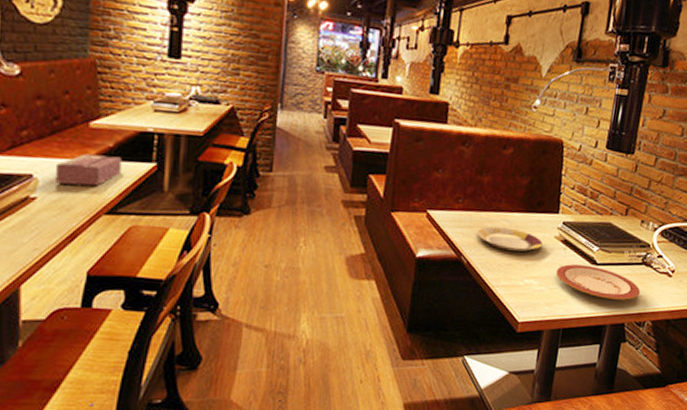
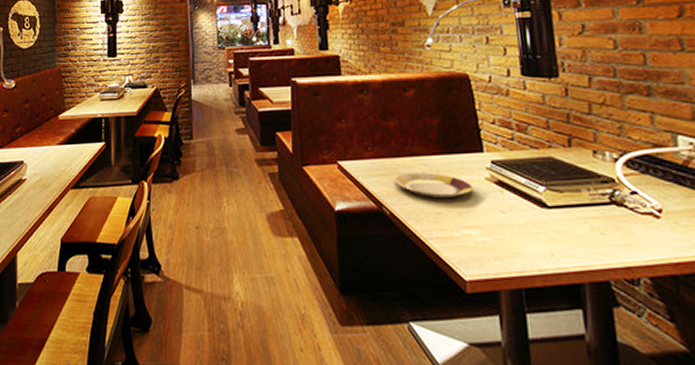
tissue box: present [55,154,122,186] -> none [37,140,81,166]
plate: present [555,264,641,300] -> none [497,209,621,250]

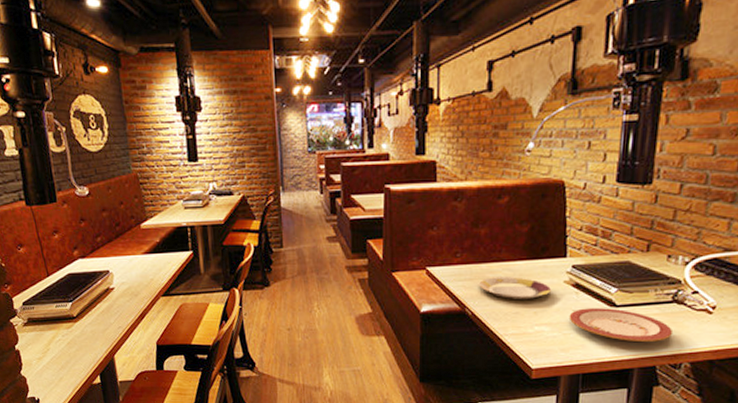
plate: none [497,209,621,250] -> present [569,308,674,341]

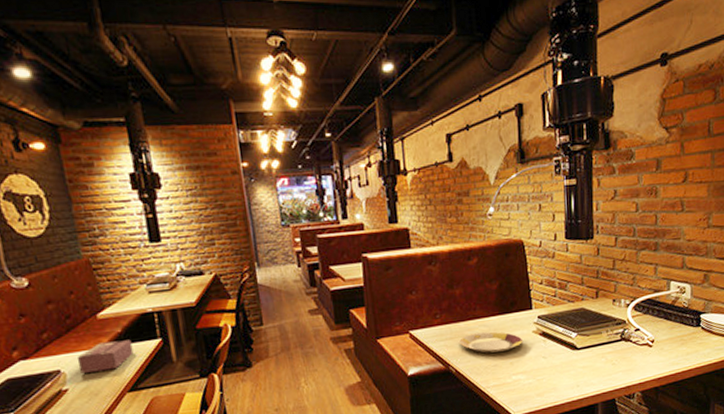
tissue box: none [122,249,169,275] -> present [76,340,134,373]
plate: present [569,308,674,341] -> none [540,351,625,380]

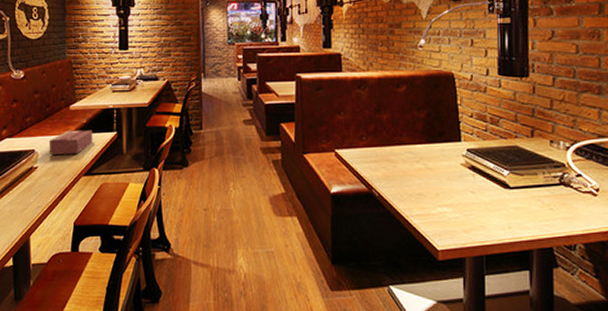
plate: present [459,331,524,353] -> none [384,159,451,181]

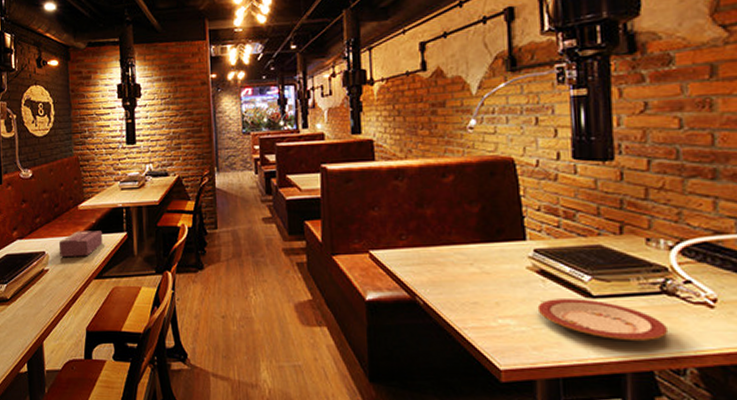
plate: none [468,190,565,223] -> present [537,299,669,341]

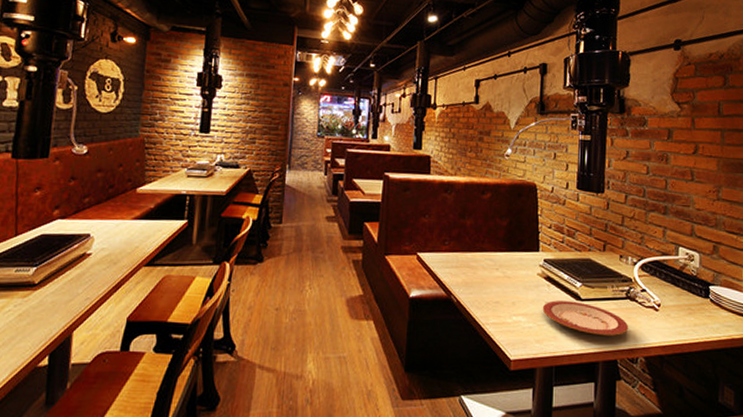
tissue box: present [58,231,103,257] -> none [107,215,161,242]

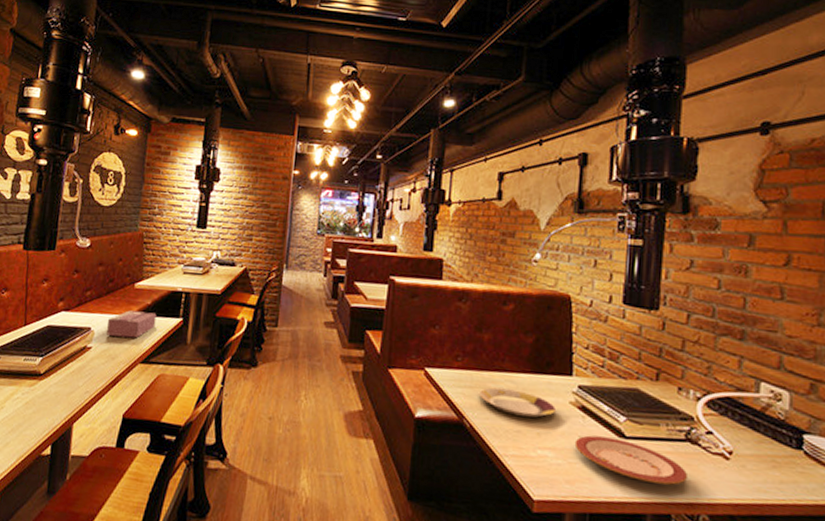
tissue box: none [107,215,161,242] -> present [107,310,157,338]
plate: none [464,266,528,289] -> present [480,387,557,418]

